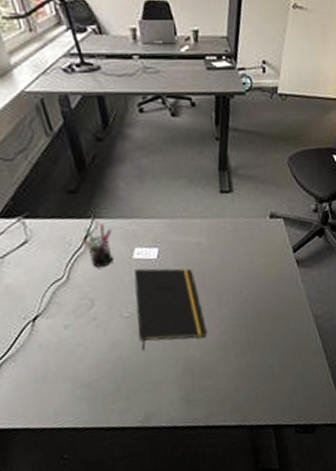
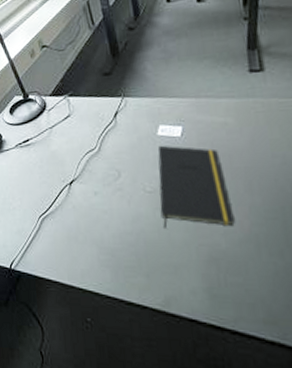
pen holder: present [81,223,113,268] -> none [112,101,139,142]

